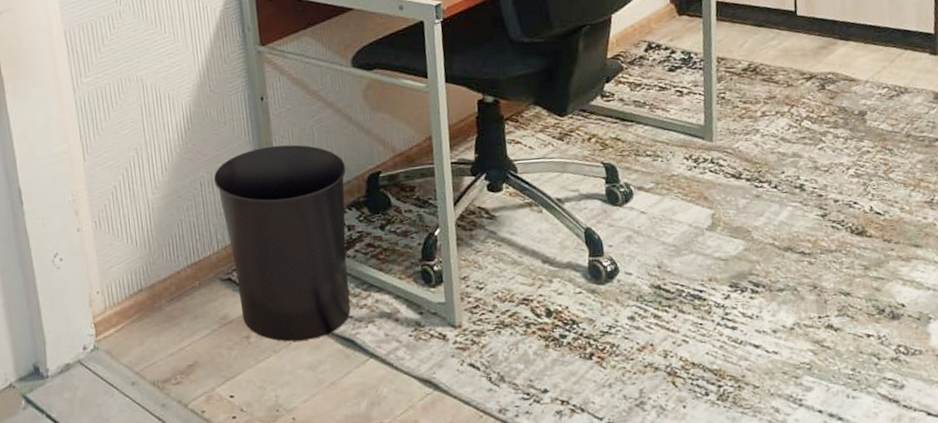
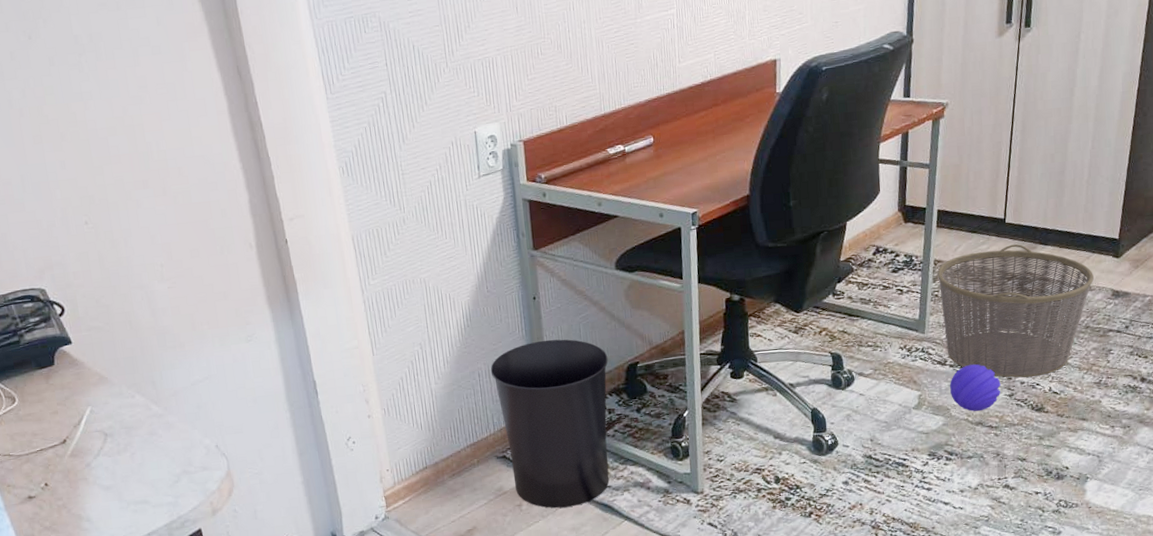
basket: none [721,39,911,195] -> present [936,244,1095,378]
ball: none [747,178,811,235] -> present [949,364,1001,412]

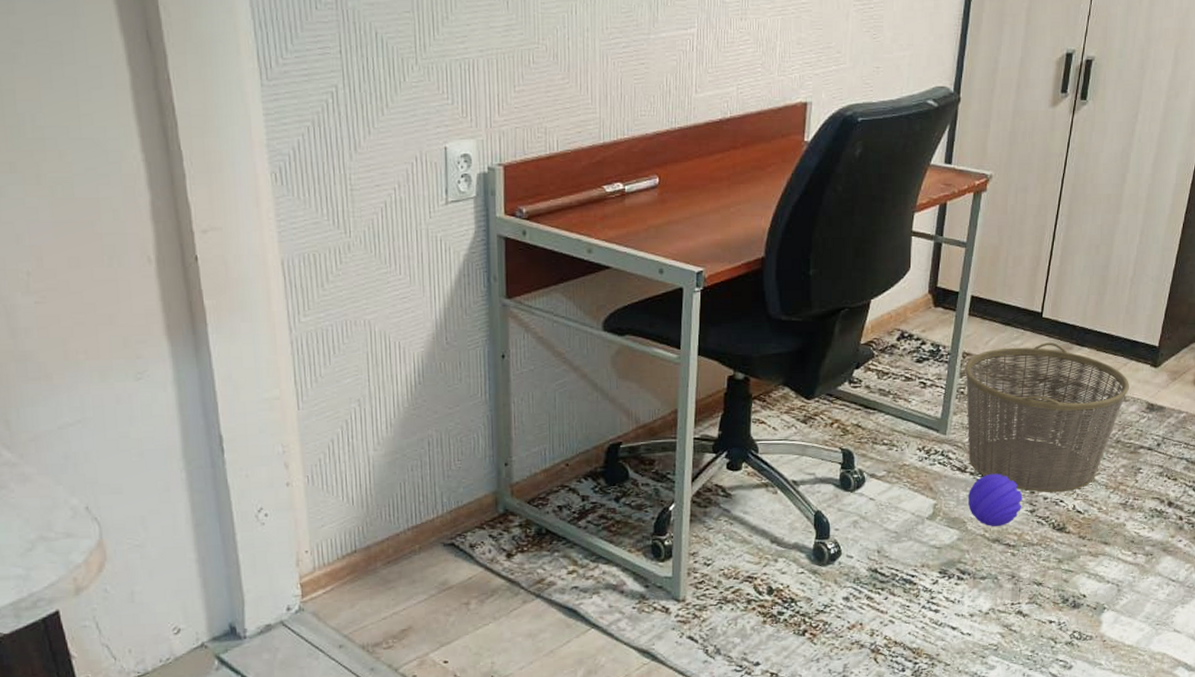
waste bin: present [490,339,610,509] -> none [443,407,586,610]

